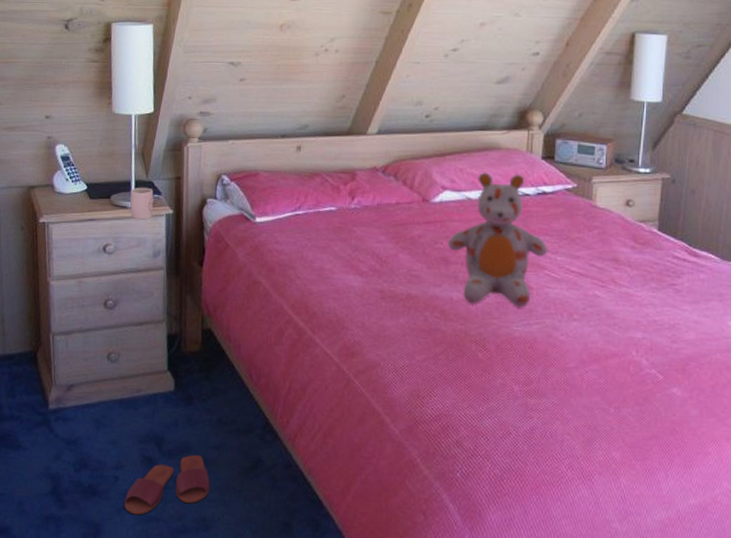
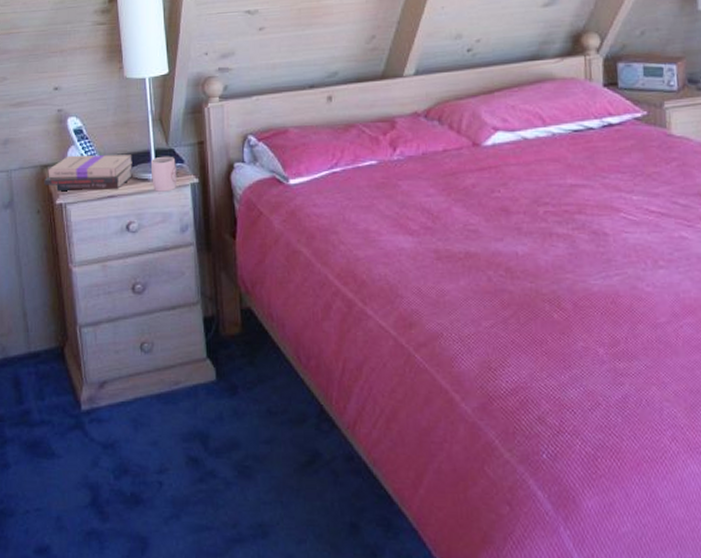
books: none [29,179,114,215] -> present [44,154,133,192]
slippers: present [124,454,210,515] -> none [172,451,265,525]
stuffed bear: present [448,172,548,307] -> none [506,105,622,258]

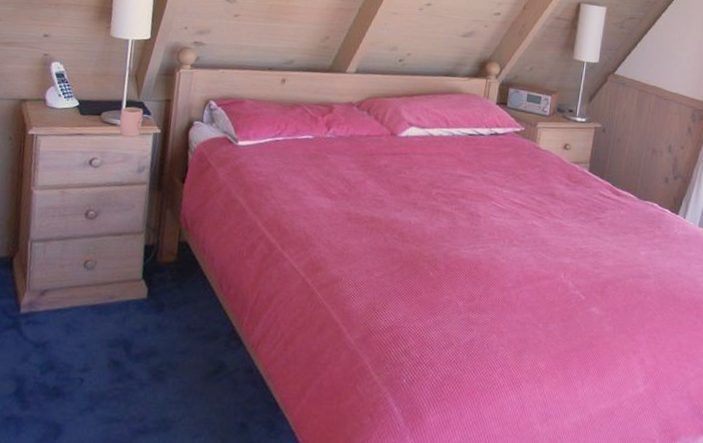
books: present [44,154,133,192] -> none [20,94,106,130]

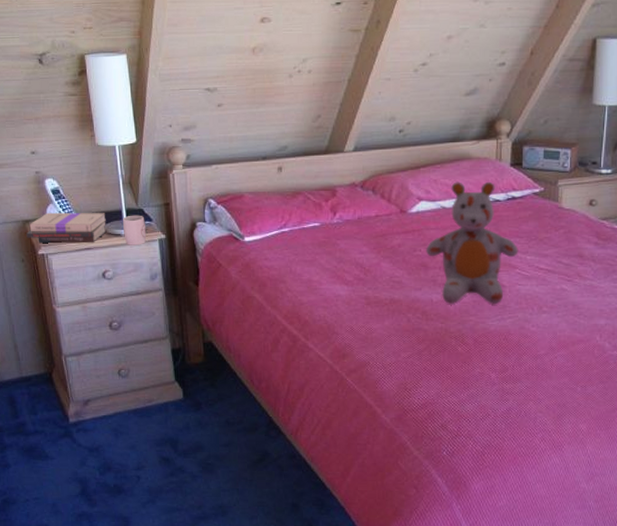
books: none [20,94,106,130] -> present [26,212,107,244]
stuffed bear: none [410,112,496,233] -> present [426,181,519,304]

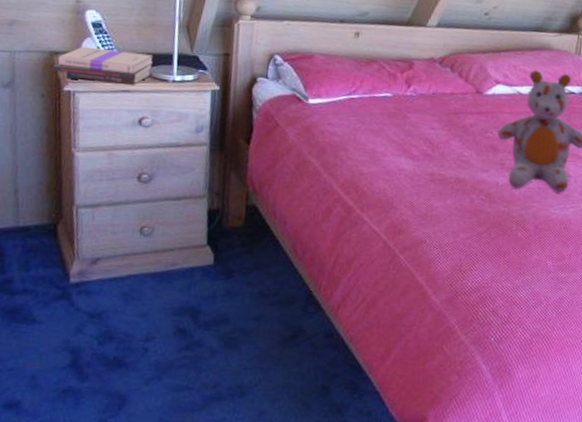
mug: present [123,215,147,245] -> none [171,61,199,95]

